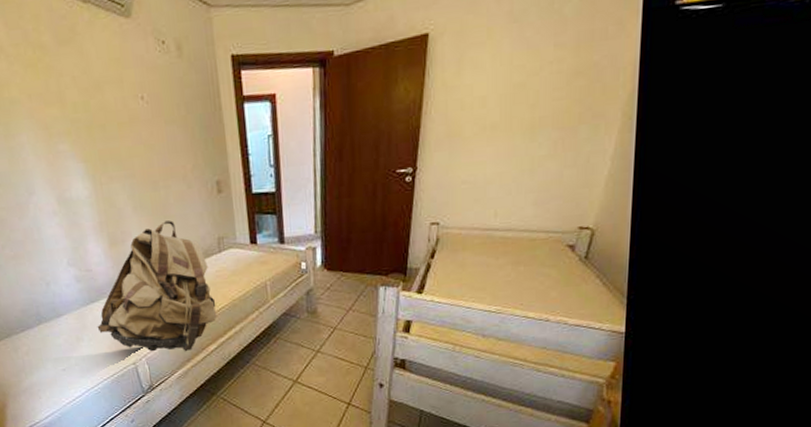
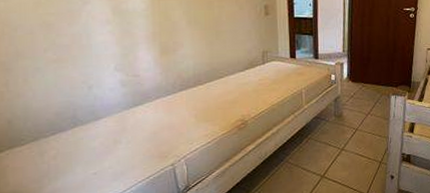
backpack: present [97,220,217,352] -> none [138,35,257,153]

